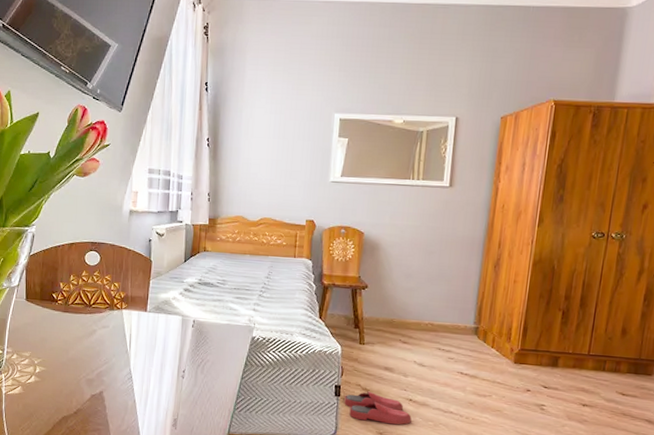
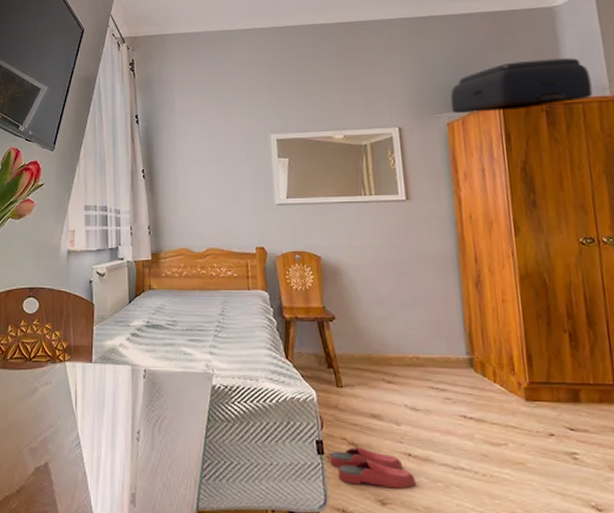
suitcase: none [508,61,642,109] -> present [450,58,593,113]

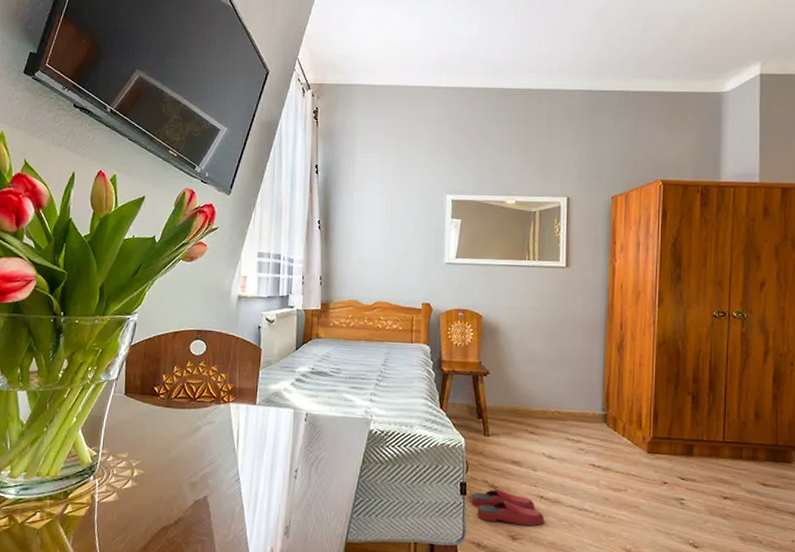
suitcase: present [450,58,593,113] -> none [617,142,744,189]

